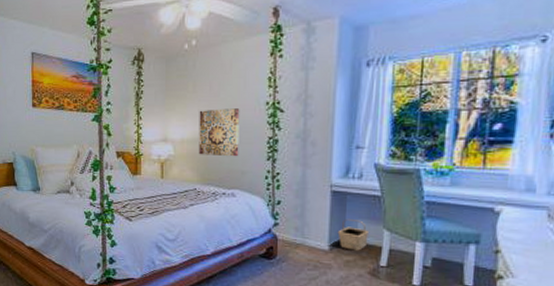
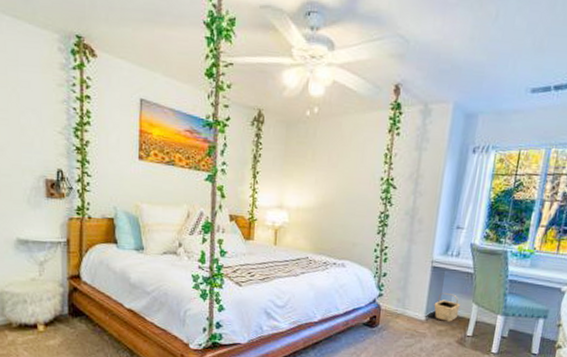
wall art: present [198,108,240,157] -> none [313,180,356,229]

